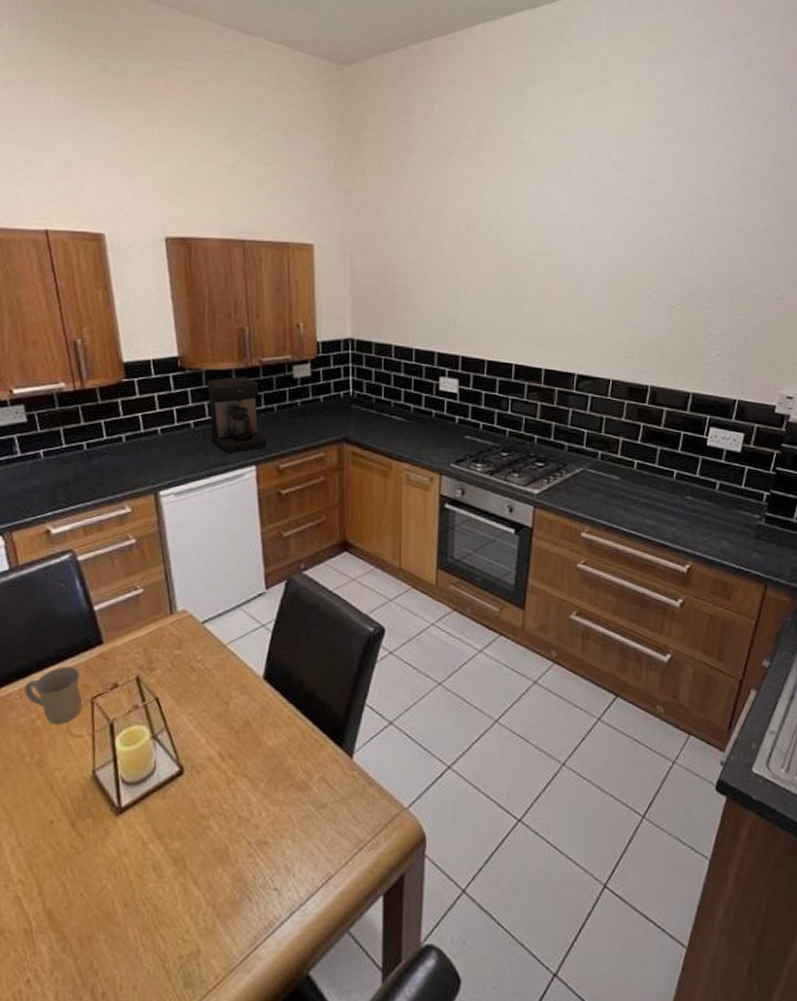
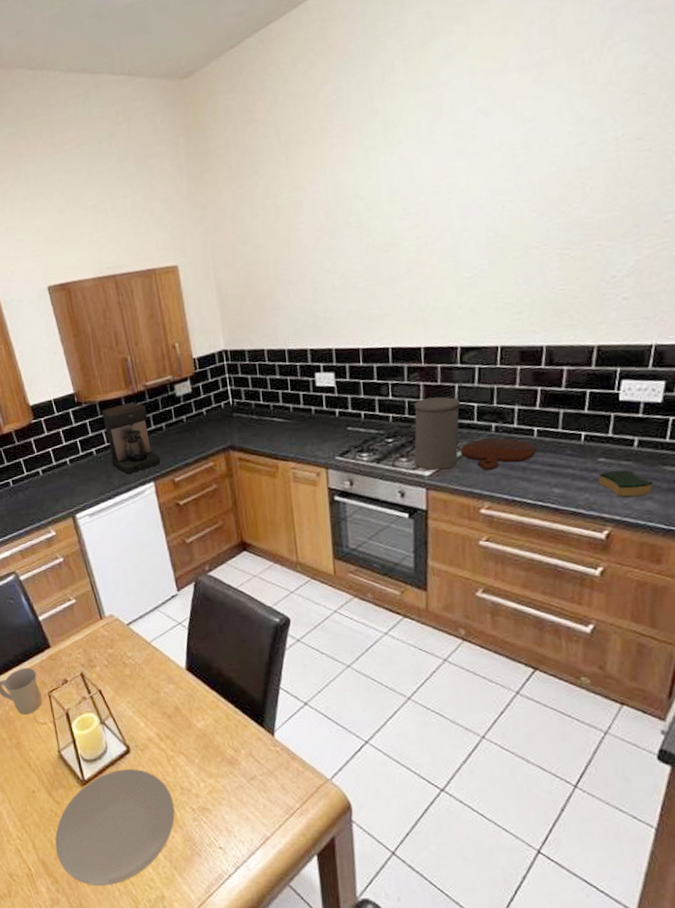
plate: none [68,794,228,941] -> present [55,769,175,886]
canister: none [525,418,573,490] -> present [413,396,461,471]
cutting board: none [569,464,634,495] -> present [461,438,536,470]
sponge: none [685,510,729,536] -> present [598,470,654,497]

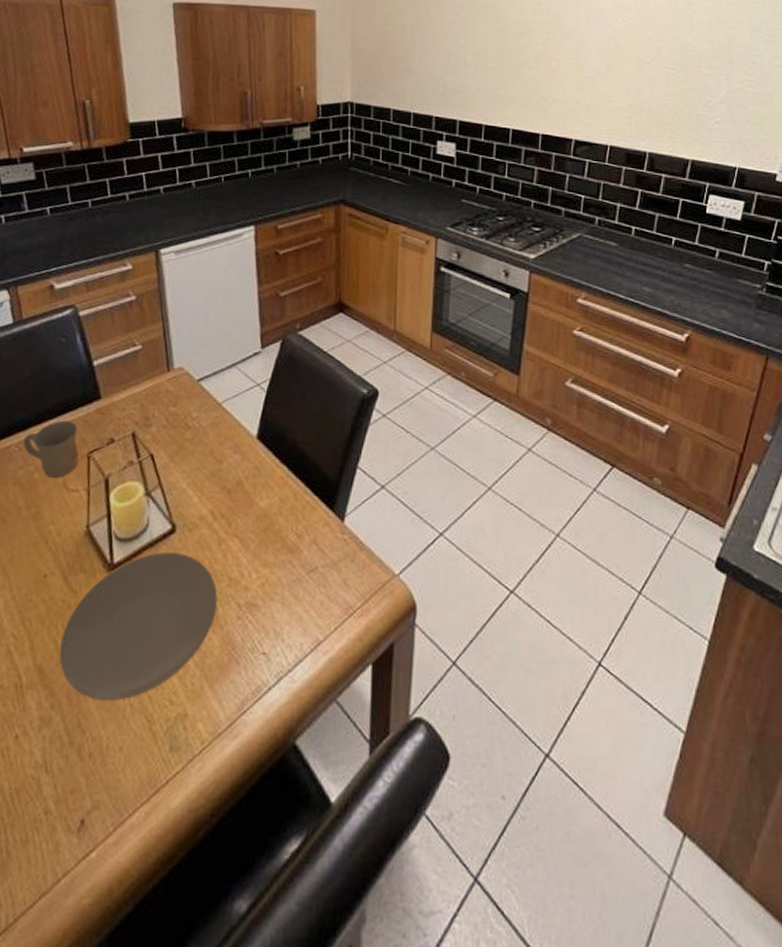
coffee maker: present [102,402,161,474] -> none [209,138,266,213]
canister: present [413,396,461,471] -> none [521,183,570,255]
cutting board: present [461,438,536,470] -> none [565,230,632,261]
sponge: present [598,470,654,497] -> none [684,278,729,305]

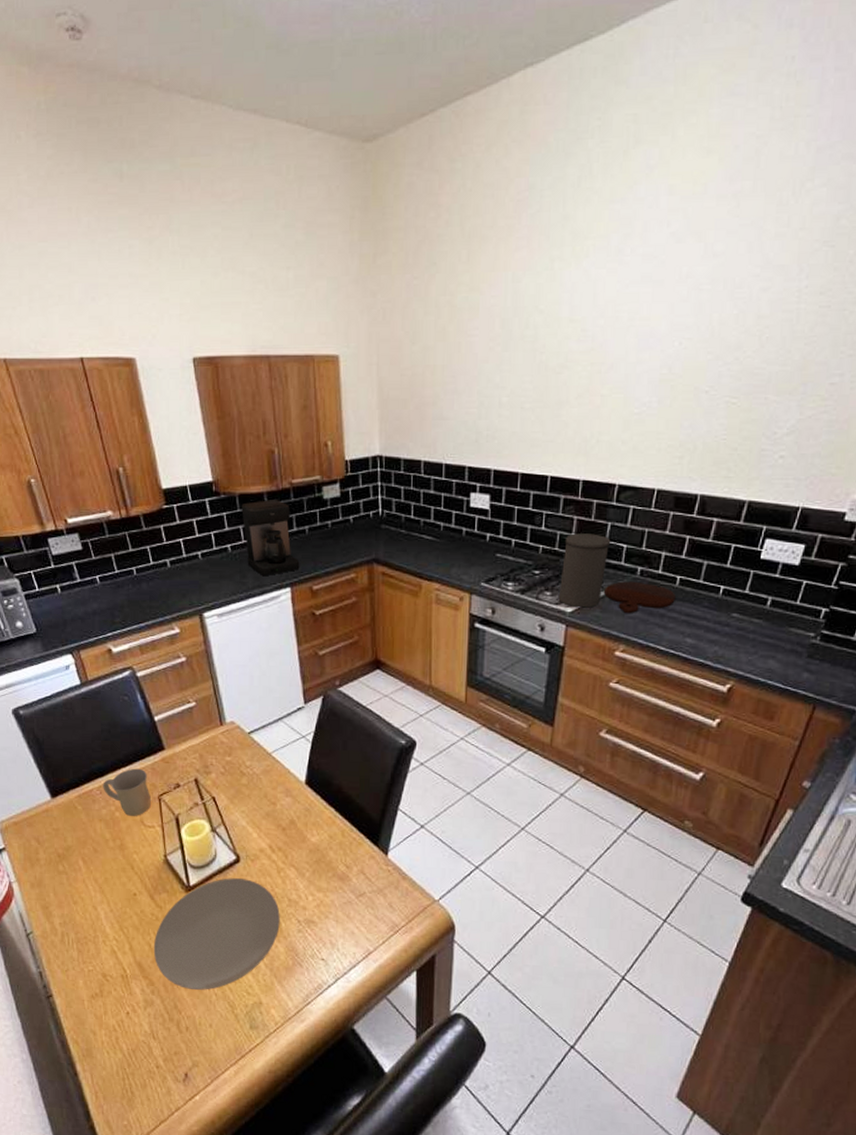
coffee maker: none [209,138,266,213] -> present [241,500,300,575]
canister: none [521,183,570,255] -> present [558,533,611,608]
cutting board: none [565,230,632,261] -> present [604,581,675,613]

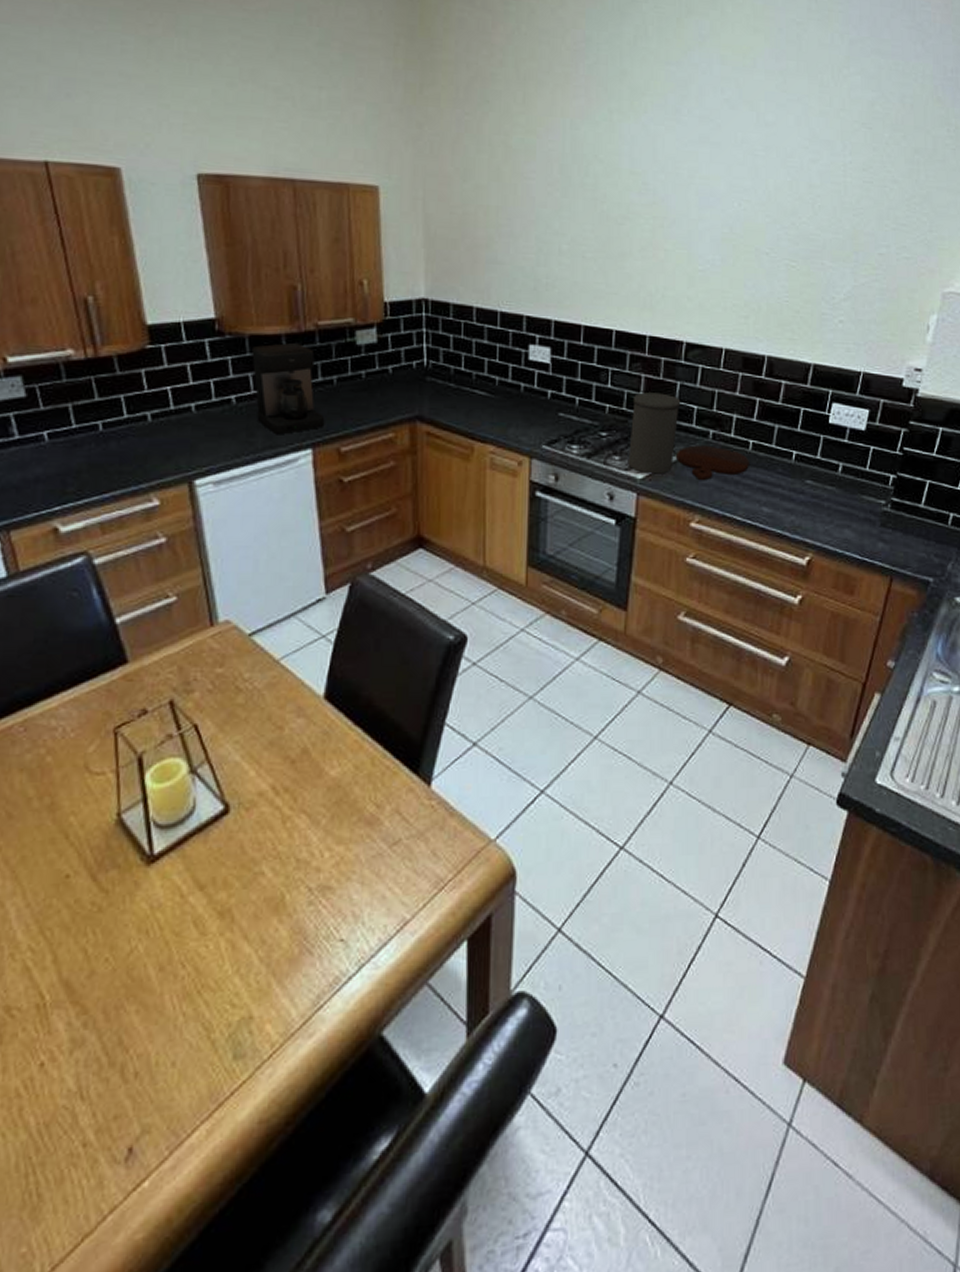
mug: present [103,768,152,816] -> none [29,691,104,760]
plate: present [153,878,280,990] -> none [90,836,284,1012]

